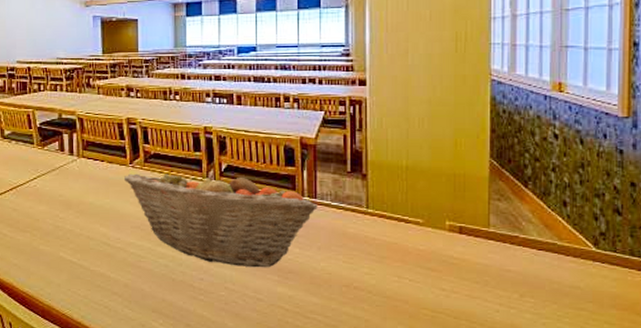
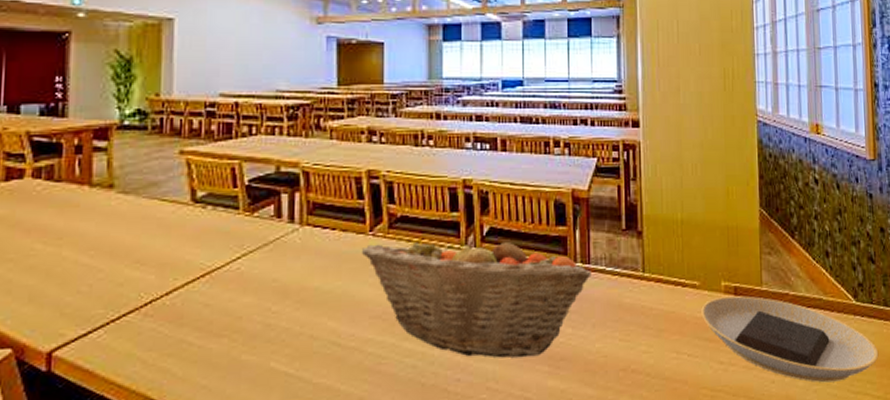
plate: none [424,234,621,318] -> present [701,295,879,383]

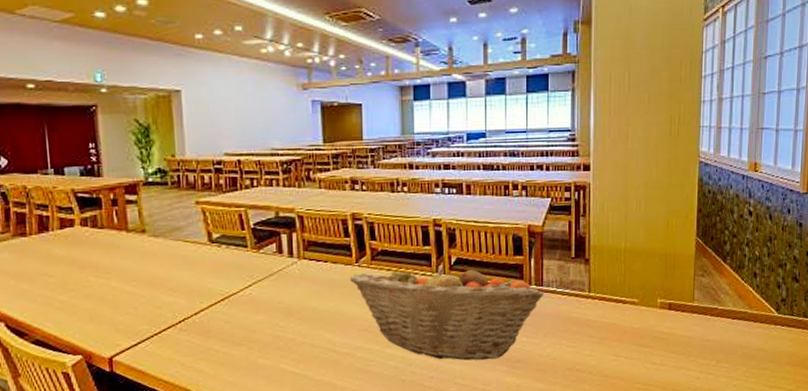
plate: present [701,295,879,383] -> none [639,310,795,379]

